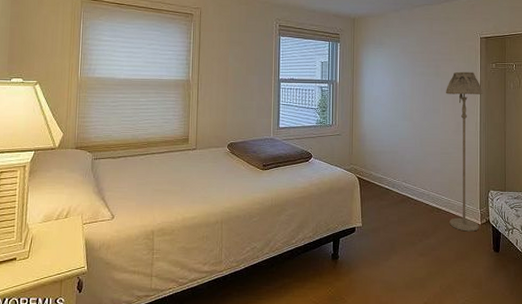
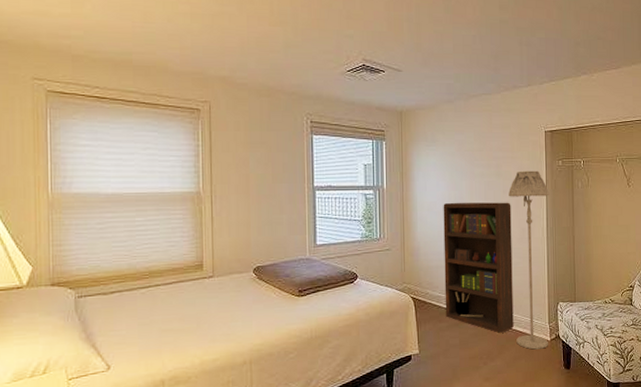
bookcase: none [386,97,448,214] -> present [443,202,514,333]

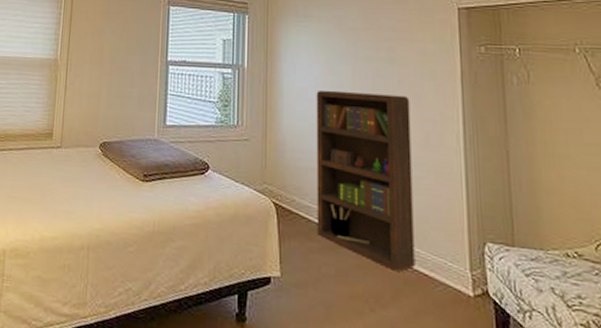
floor lamp: present [509,170,549,350] -> none [406,57,470,307]

